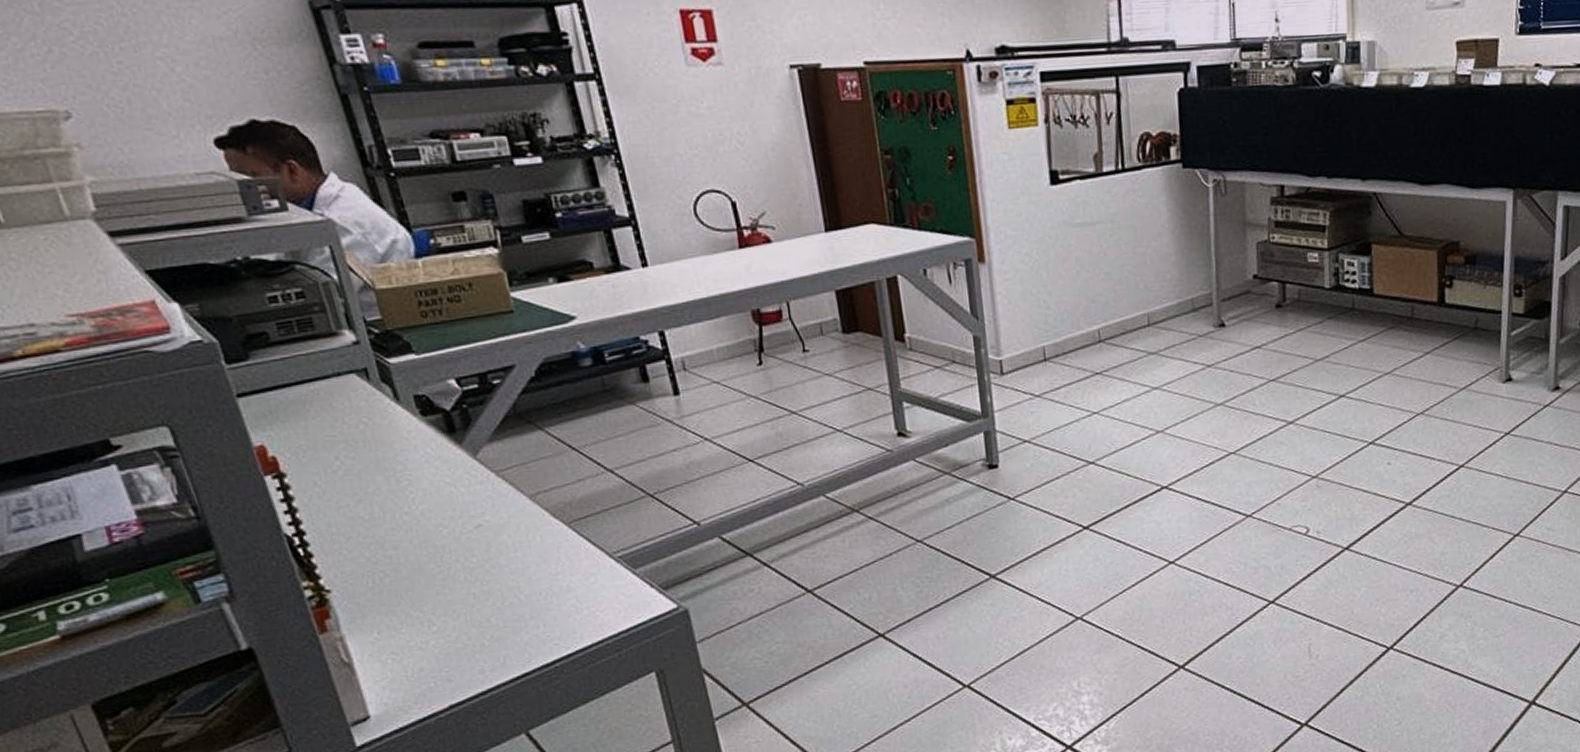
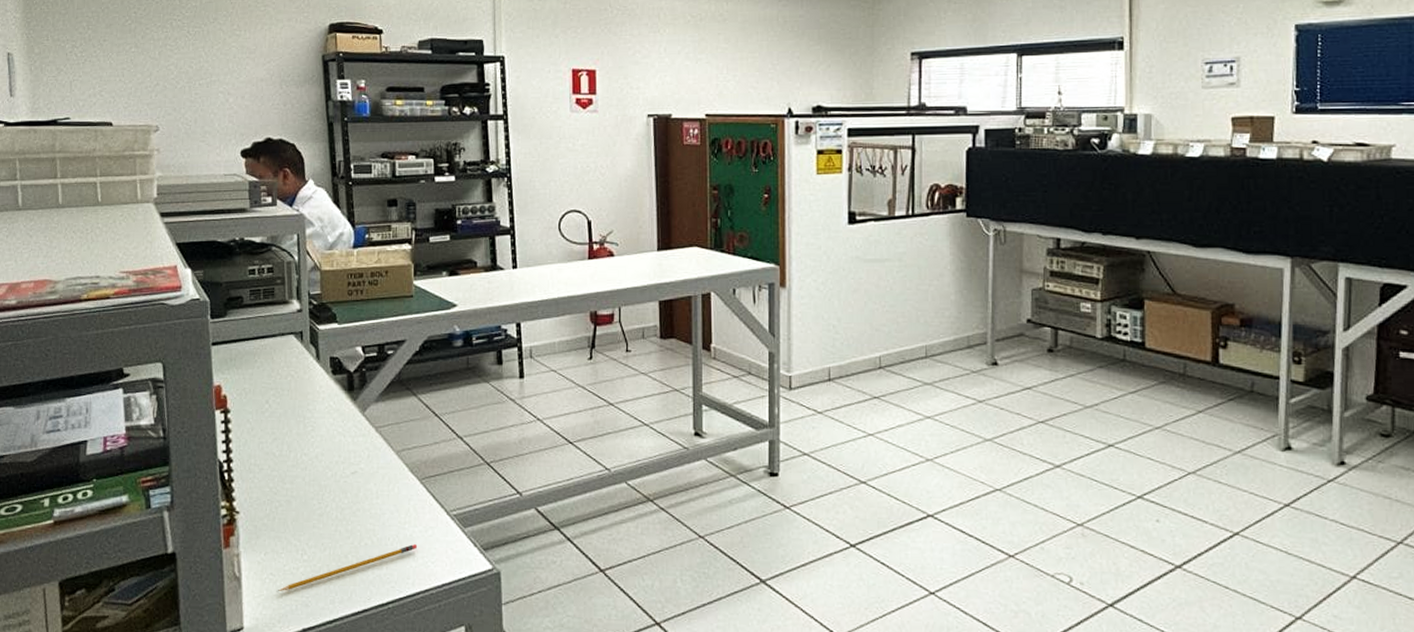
pencil: none [403,595,578,672] -> present [276,544,417,592]

